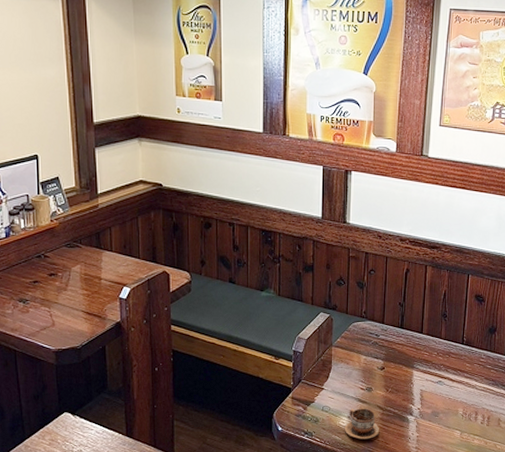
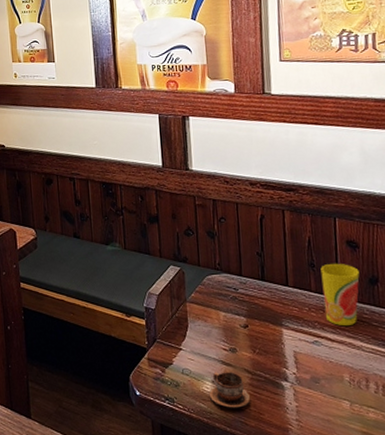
cup: none [450,315,482,369] -> present [320,264,360,327]

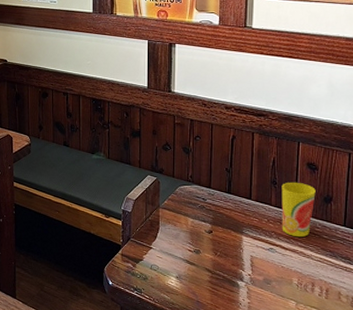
cup: present [210,372,251,408] -> none [174,269,209,301]

